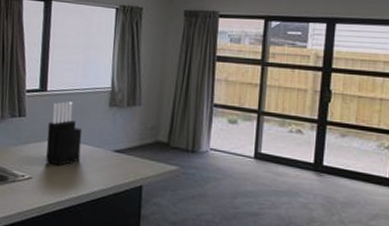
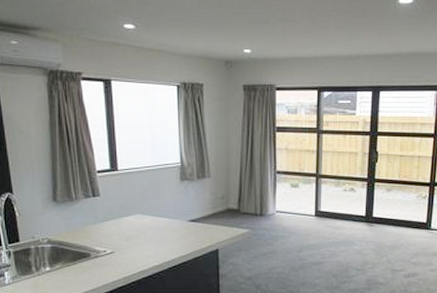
knife block: present [46,101,82,166] -> none [123,179,158,239]

